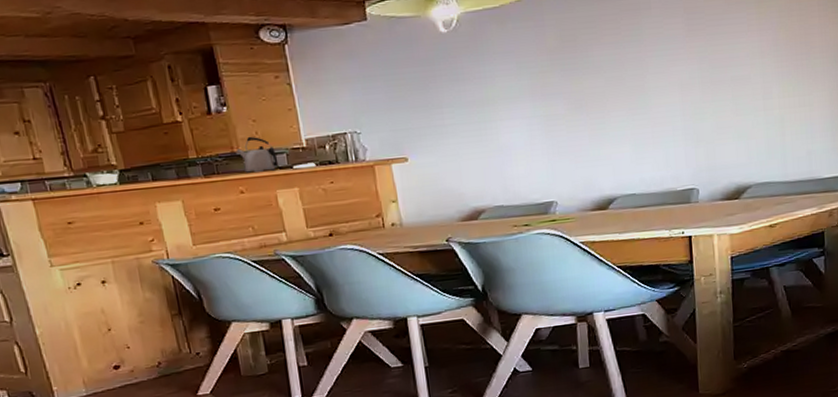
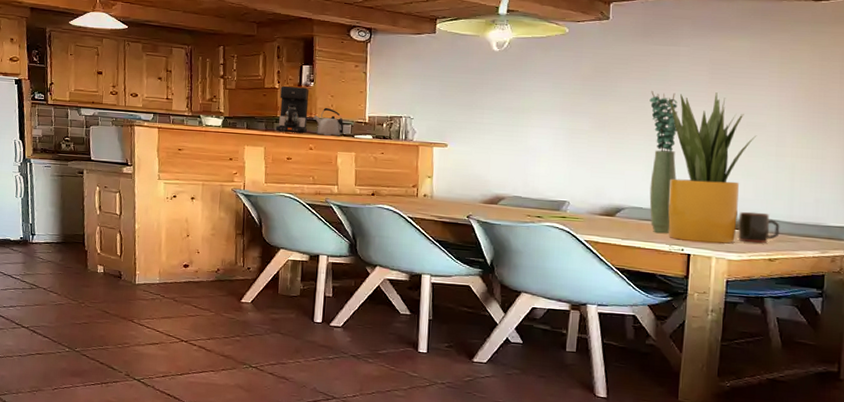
coffee maker: none [185,115,233,178] -> present [275,86,310,134]
vase: none [626,55,668,220] -> present [649,91,678,234]
planter: none [645,47,743,223] -> present [667,92,757,244]
mug: none [734,176,777,212] -> present [738,211,780,243]

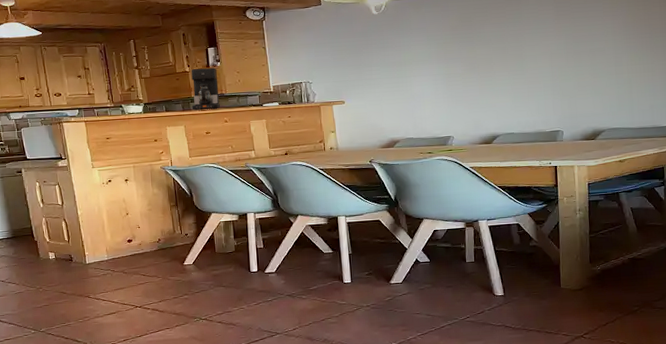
kettle: present [313,107,344,137] -> none [224,83,253,109]
vase: present [649,91,678,234] -> none [509,32,539,153]
planter: present [667,92,757,244] -> none [524,27,599,156]
mug: present [738,211,780,243] -> none [591,123,626,149]

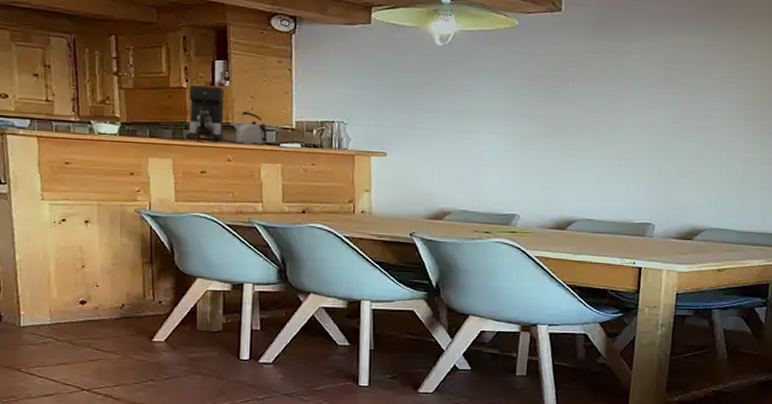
kettle: none [224,83,253,109] -> present [230,110,268,146]

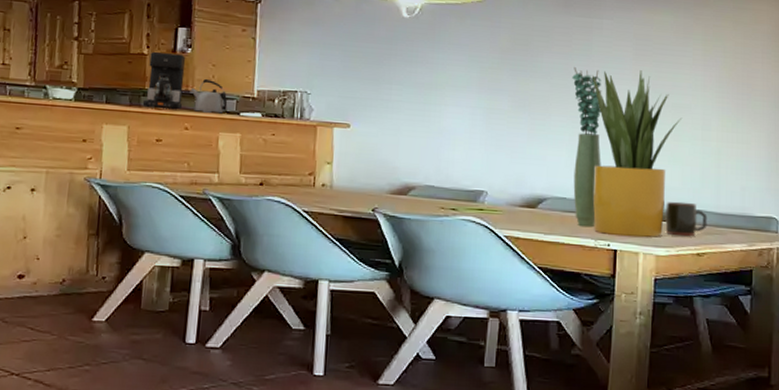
vase: none [601,92,632,247] -> present [572,67,602,228]
planter: none [619,94,709,255] -> present [591,70,683,237]
mug: none [688,221,729,253] -> present [665,201,708,236]

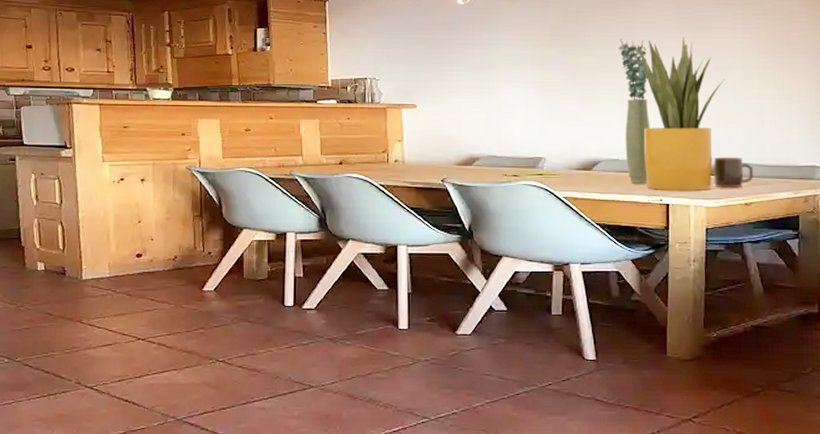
coffee maker: present [142,52,186,110] -> none [231,52,266,102]
kettle: present [190,78,228,114] -> none [272,72,306,104]

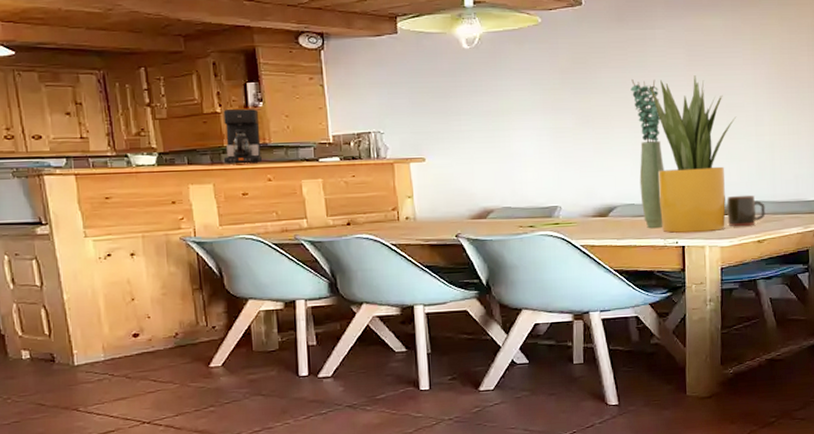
coffee maker: none [231,52,266,102] -> present [223,109,263,165]

